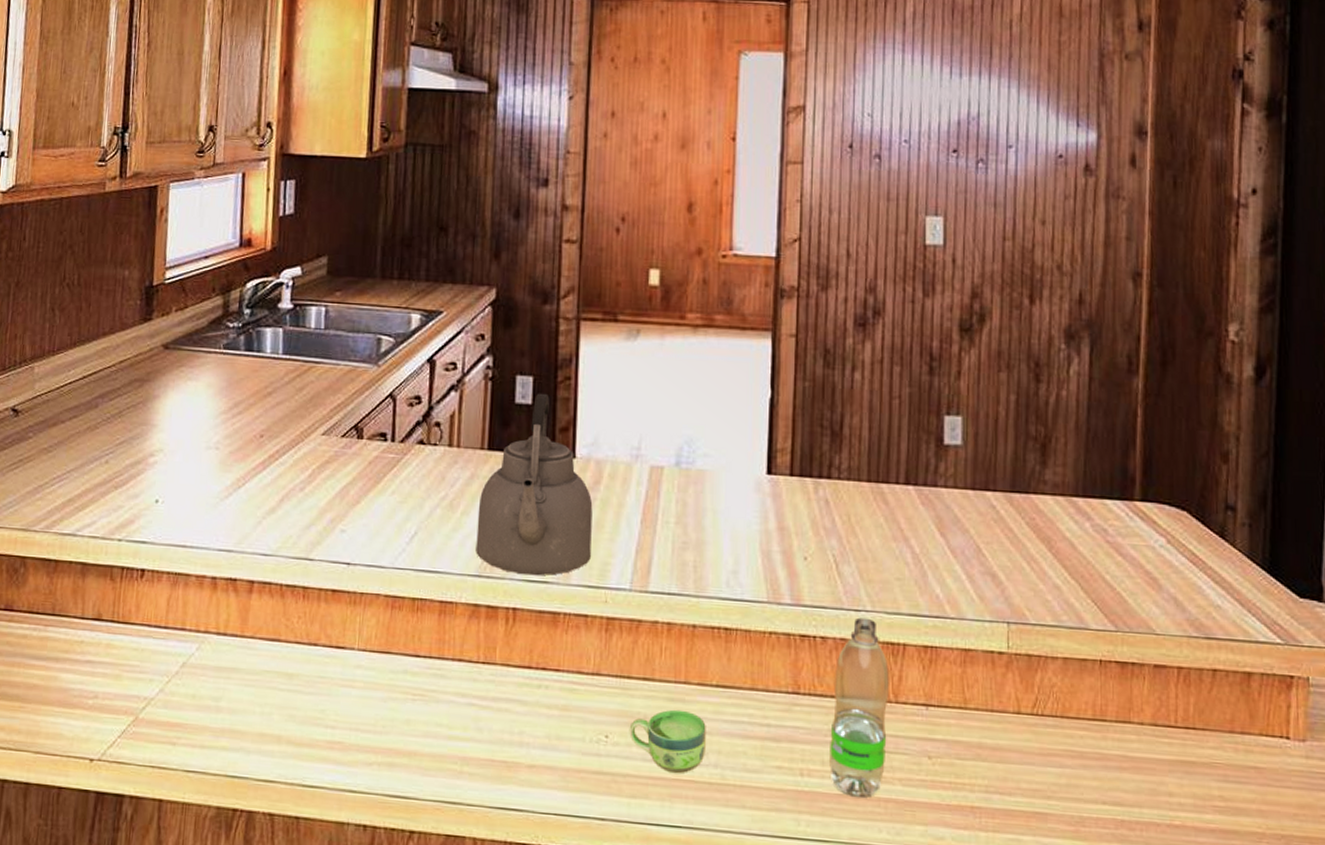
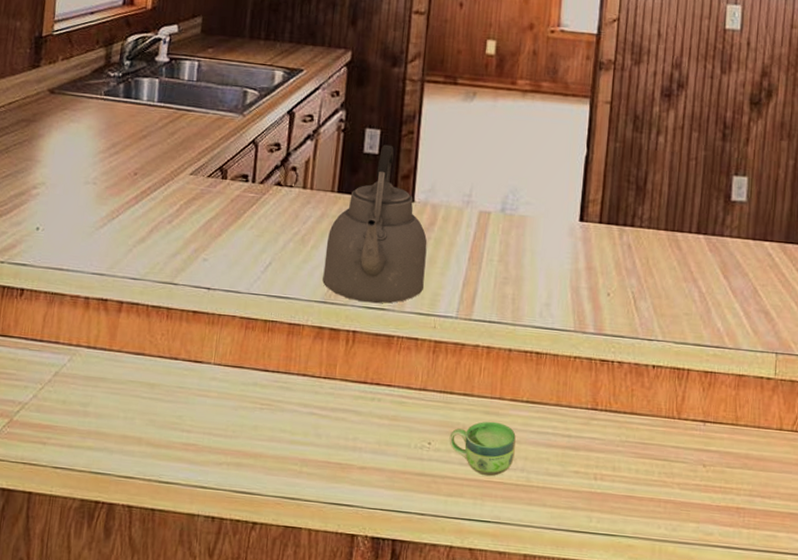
bottle: present [829,617,890,798] -> none [619,346,675,499]

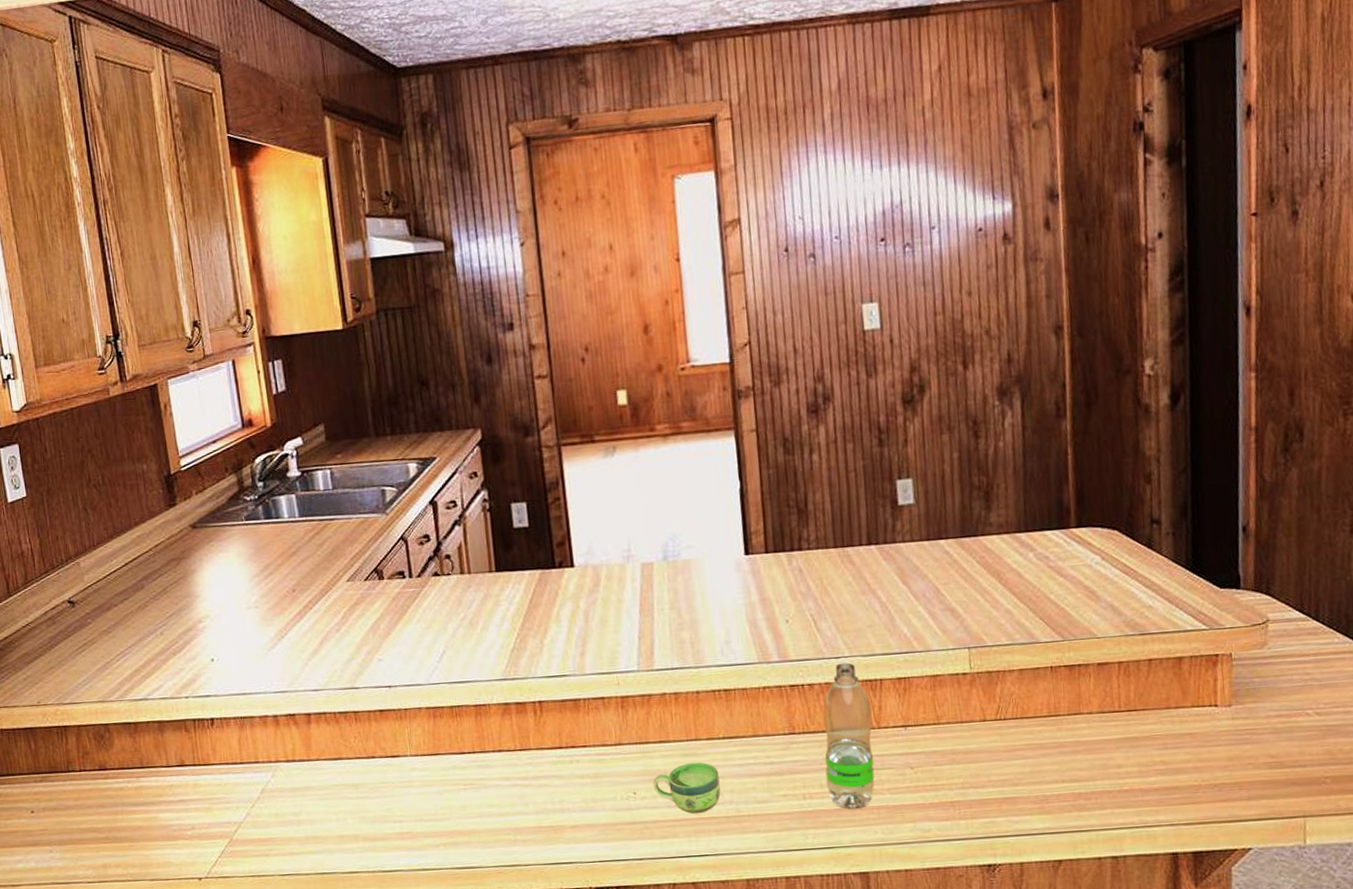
kettle: present [322,144,427,304] -> none [495,515,600,672]
bottle: none [619,346,675,499] -> present [823,662,875,809]

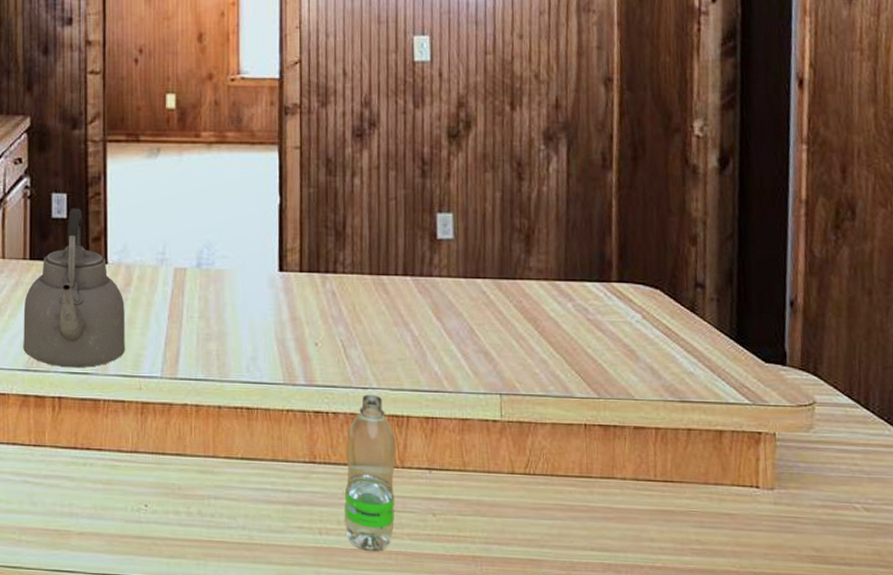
kettle: none [495,515,600,672] -> present [23,208,125,368]
cup: present [653,762,721,814] -> none [166,480,234,536]

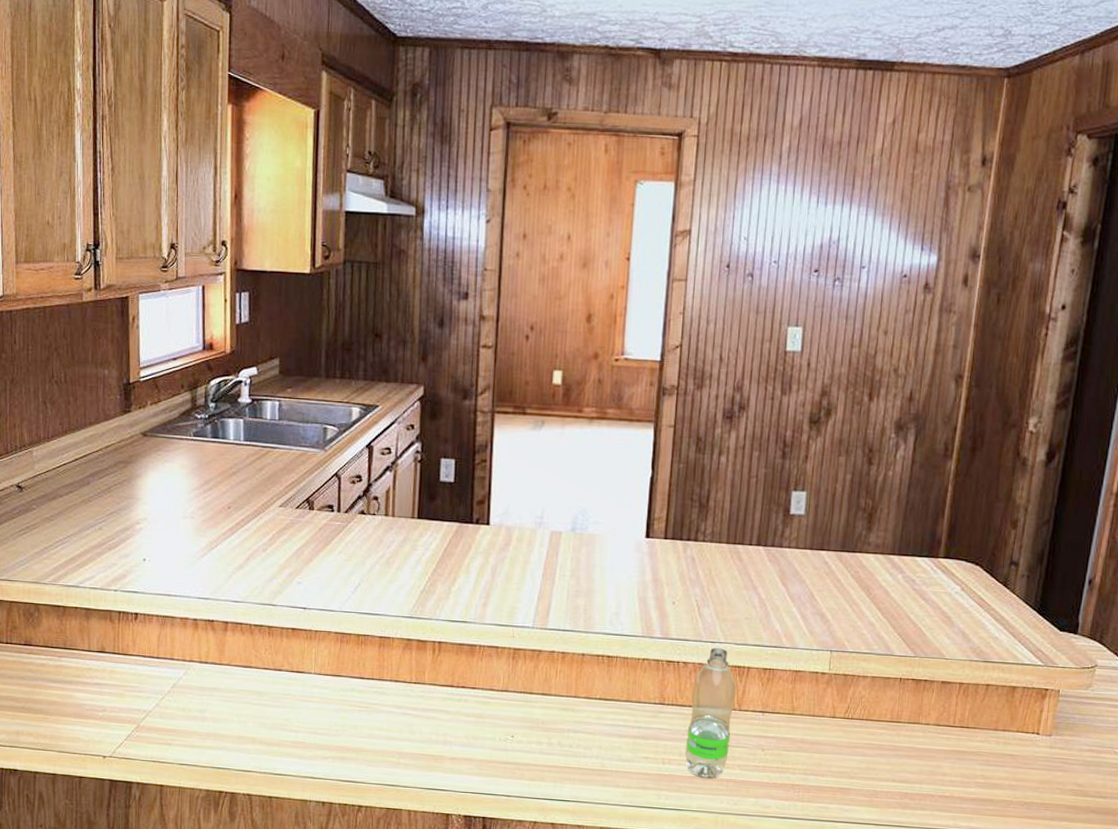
kettle: present [23,208,125,368] -> none [408,473,504,617]

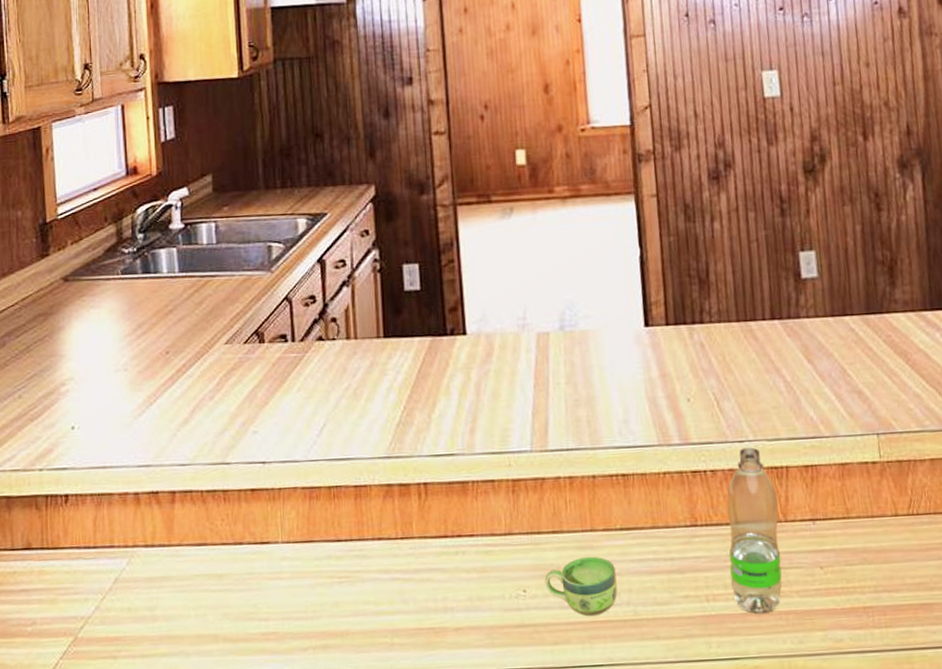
cup: none [530,716,591,763] -> present [544,556,618,617]

